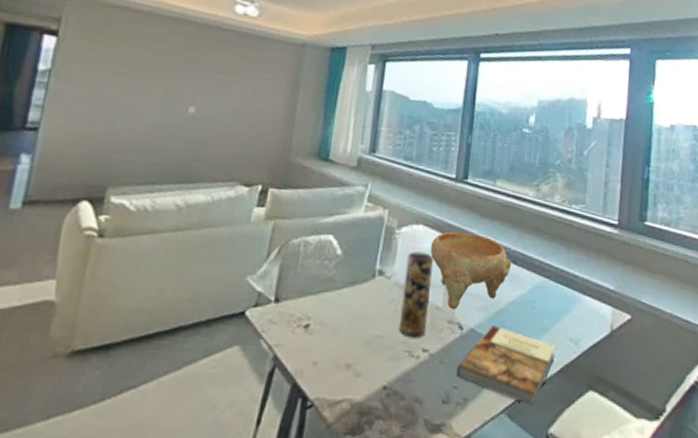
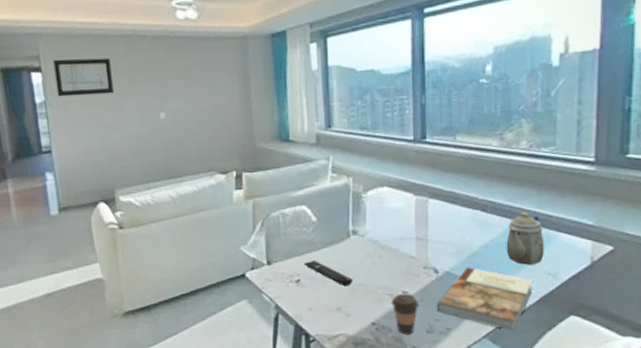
wall art: none [69,25,147,76] -> present [53,57,114,97]
remote control: none [317,302,371,338] -> present [303,261,353,287]
vase: present [400,251,434,338] -> none [376,211,404,283]
coffee cup: none [408,351,439,404] -> present [391,293,420,335]
decorative bowl: present [430,231,511,310] -> none [397,188,480,257]
teapot: none [532,268,569,328] -> present [506,211,544,265]

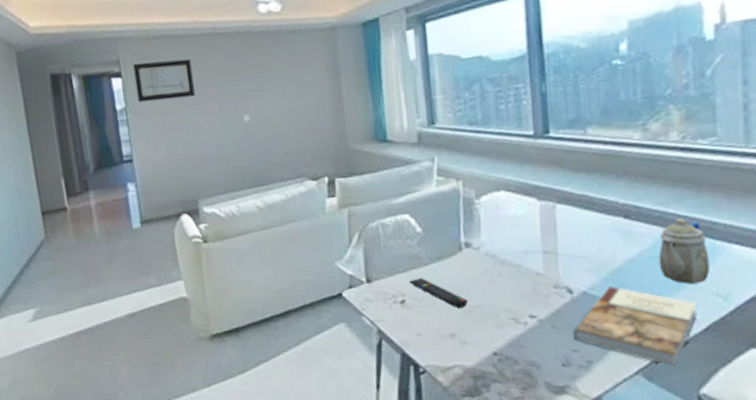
coffee cup: present [391,293,420,335] -> none [515,317,552,368]

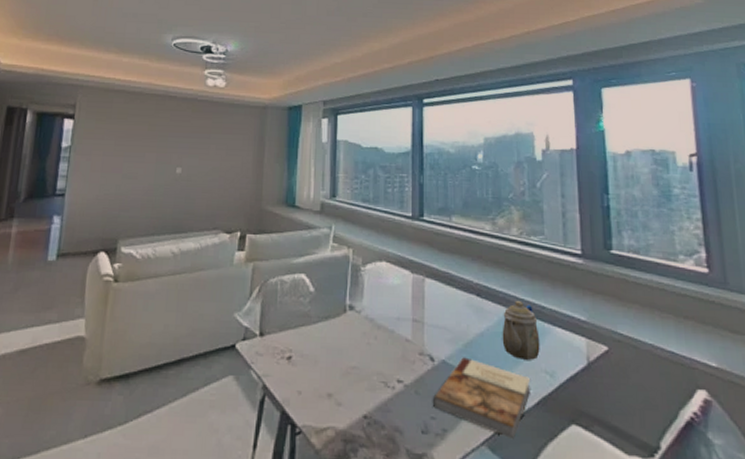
wall art: present [133,58,195,103] -> none [84,109,140,146]
remote control: present [408,278,469,309] -> none [297,336,347,369]

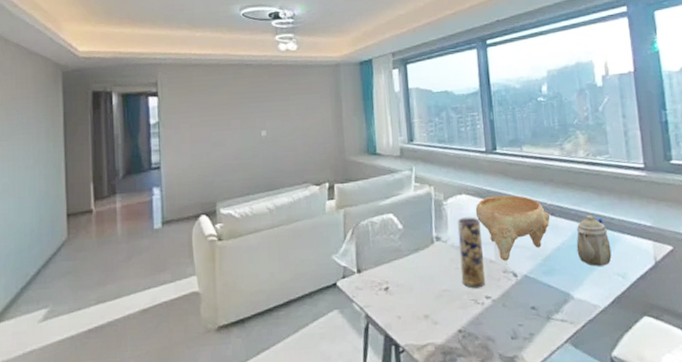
vase: none [373,287,399,370] -> present [457,217,486,289]
decorative bowl: none [395,267,475,342] -> present [475,195,550,261]
book: present [432,357,531,440] -> none [518,270,606,335]

